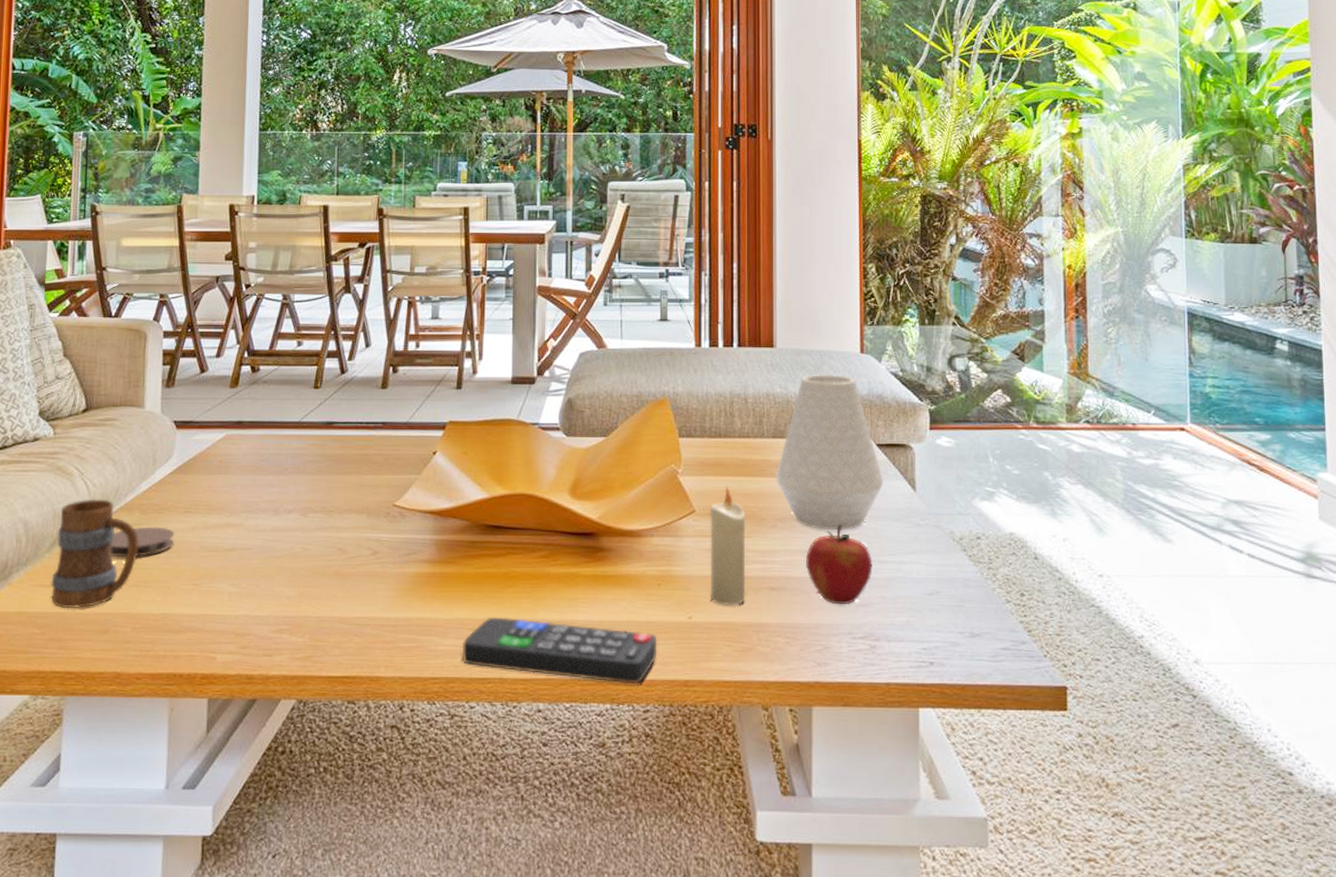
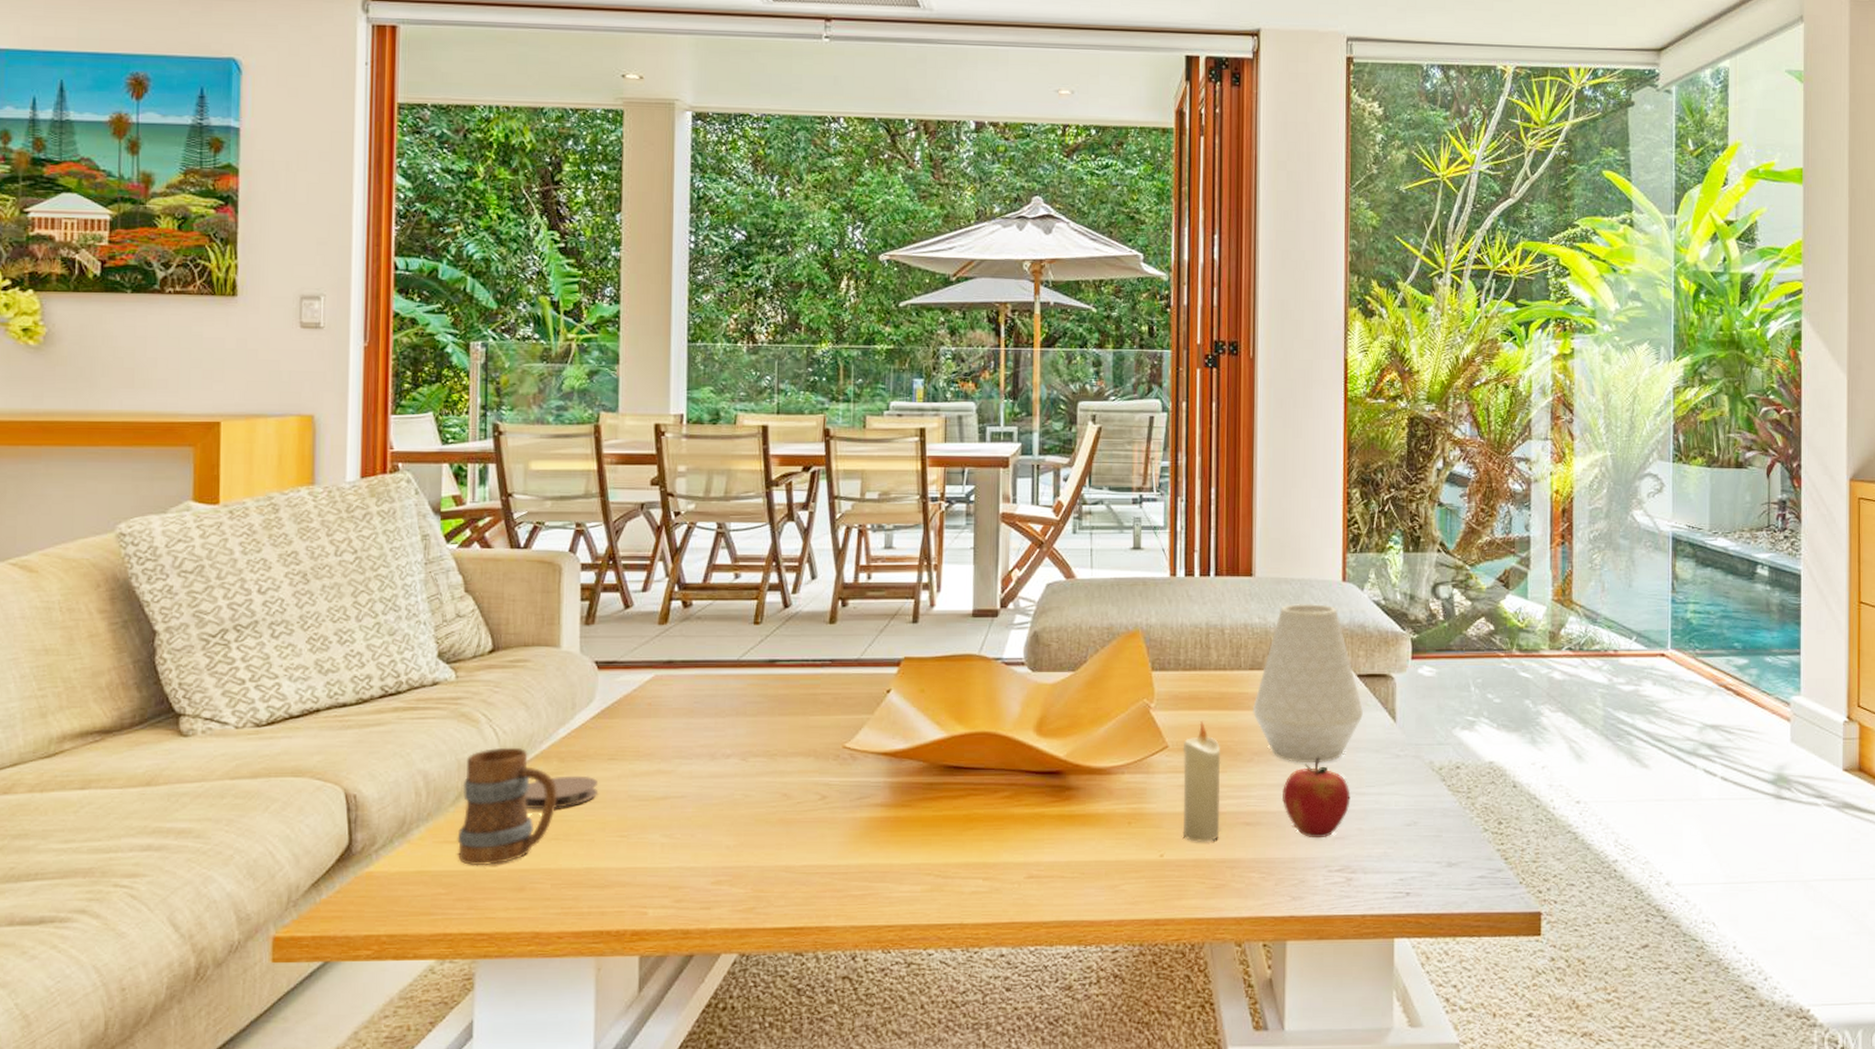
remote control: present [462,617,658,684] -> none [919,860,1127,925]

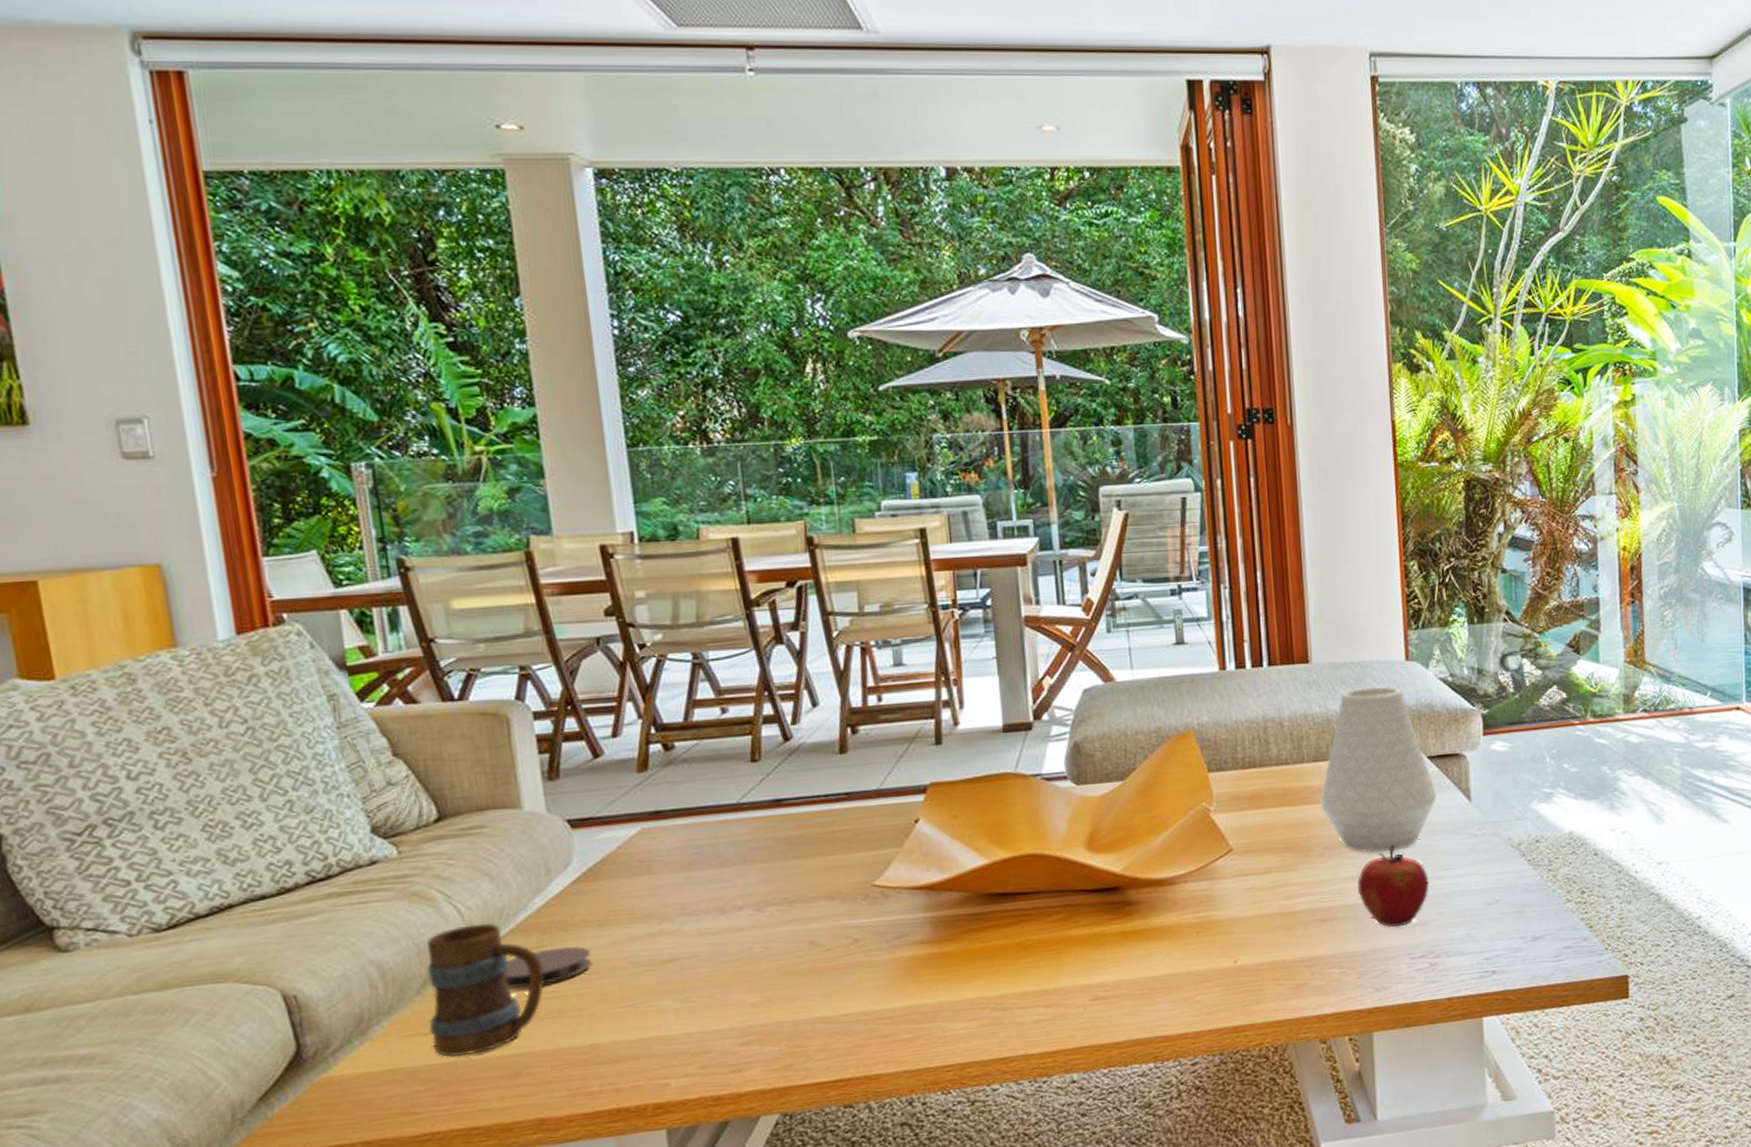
candle: present [1182,721,1221,842] -> none [1248,820,1295,944]

